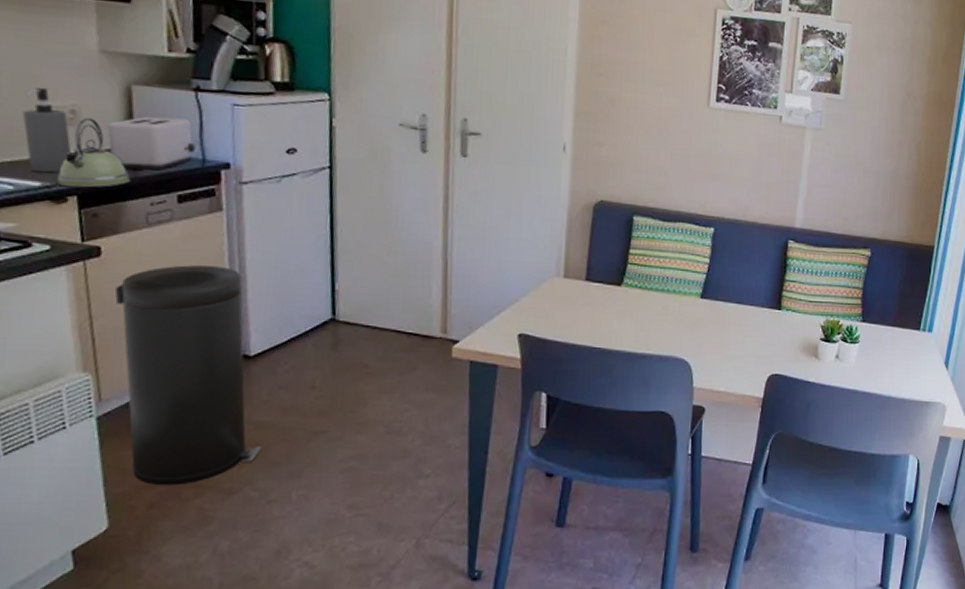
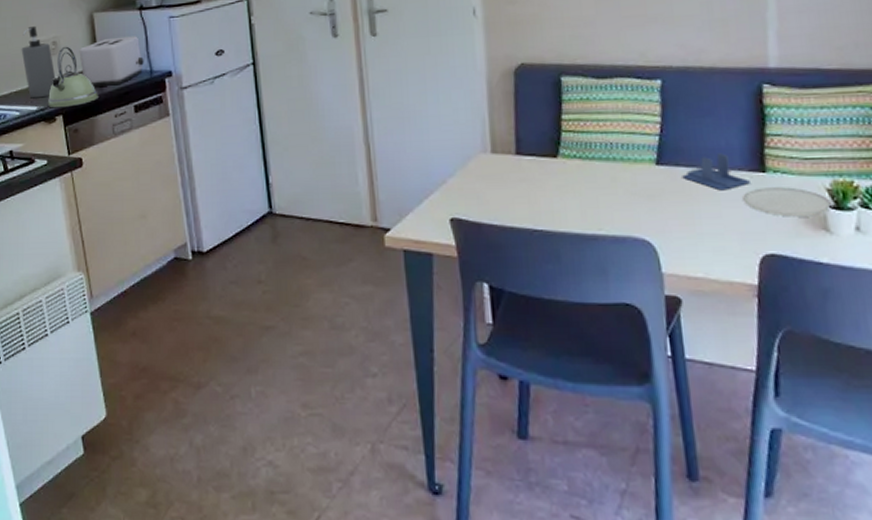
pedal bin: present [114,265,262,486] -> none [94,168,221,378]
napkin holder: none [719,292,769,323] -> present [682,153,750,191]
plate: none [762,322,823,346] -> present [743,187,833,217]

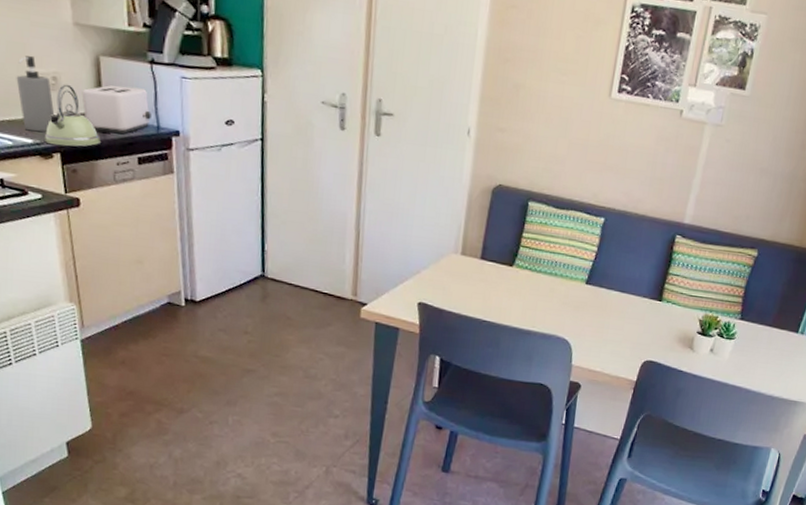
napkin holder: present [682,153,750,191] -> none [602,282,649,311]
plate: present [743,187,833,217] -> none [641,312,701,338]

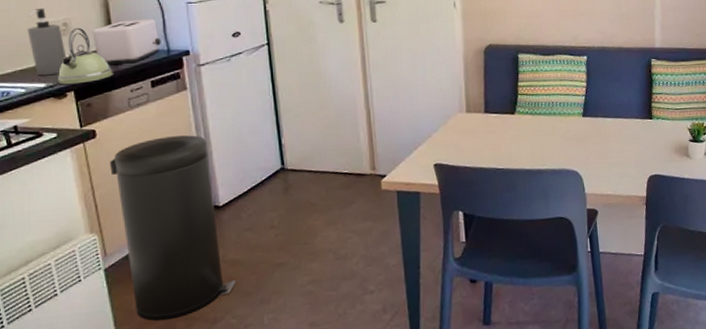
pedal bin: none [91,219,206,401] -> present [109,135,236,321]

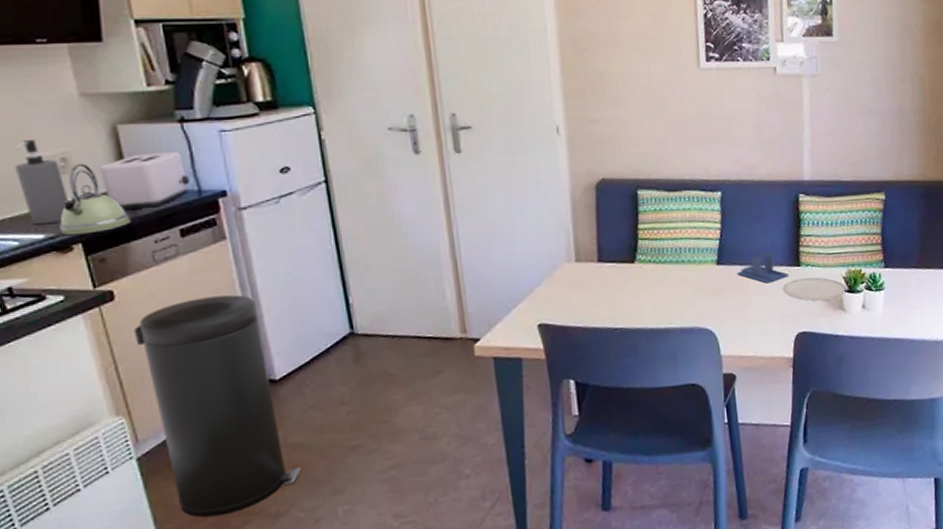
napkin holder: none [599,107,642,133] -> present [737,252,789,284]
plate: none [638,128,692,149] -> present [783,277,847,302]

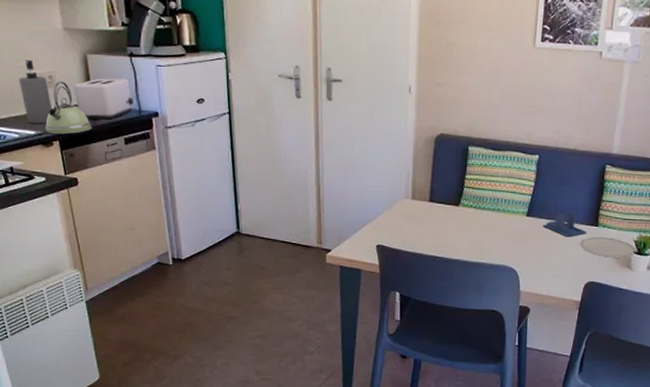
pedal bin: present [133,295,302,518] -> none [89,191,195,351]

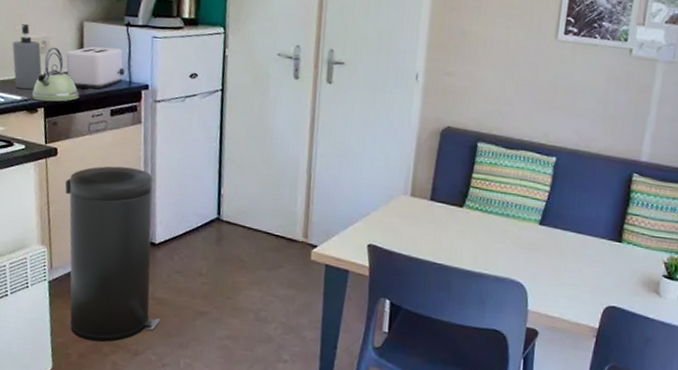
pedal bin: none [89,191,195,351] -> present [65,166,161,342]
napkin holder: present [543,211,587,237] -> none [557,222,608,253]
plate: present [580,237,636,258] -> none [600,254,666,282]

